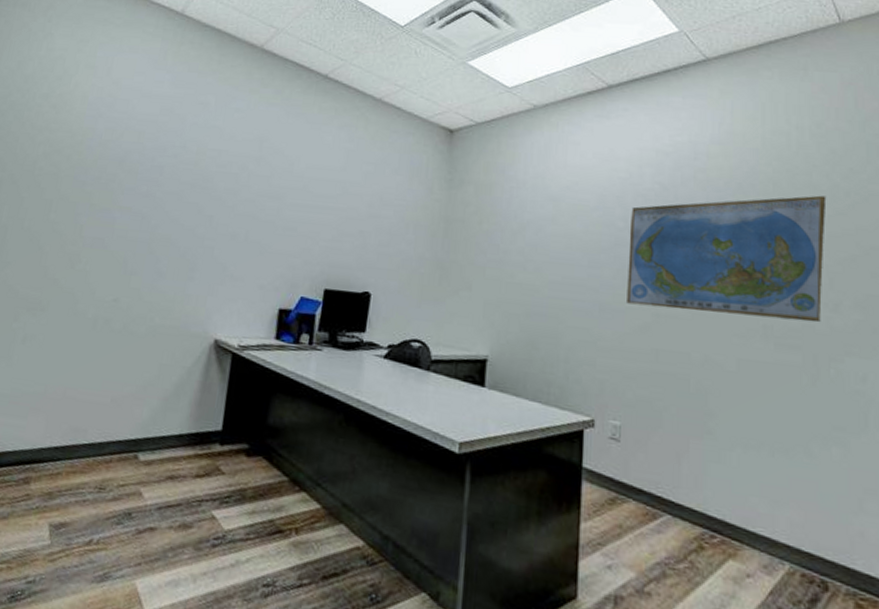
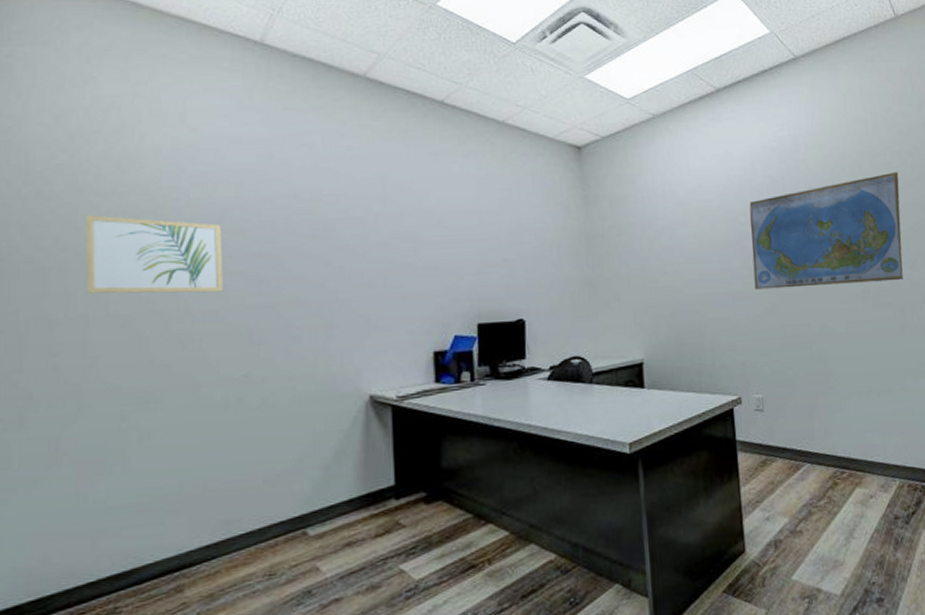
wall art: none [11,144,121,223] -> present [85,215,224,294]

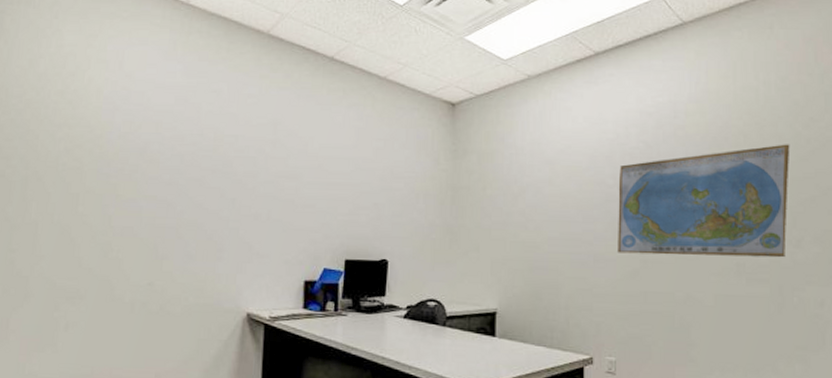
wall art: present [85,215,224,294] -> none [39,141,142,212]

